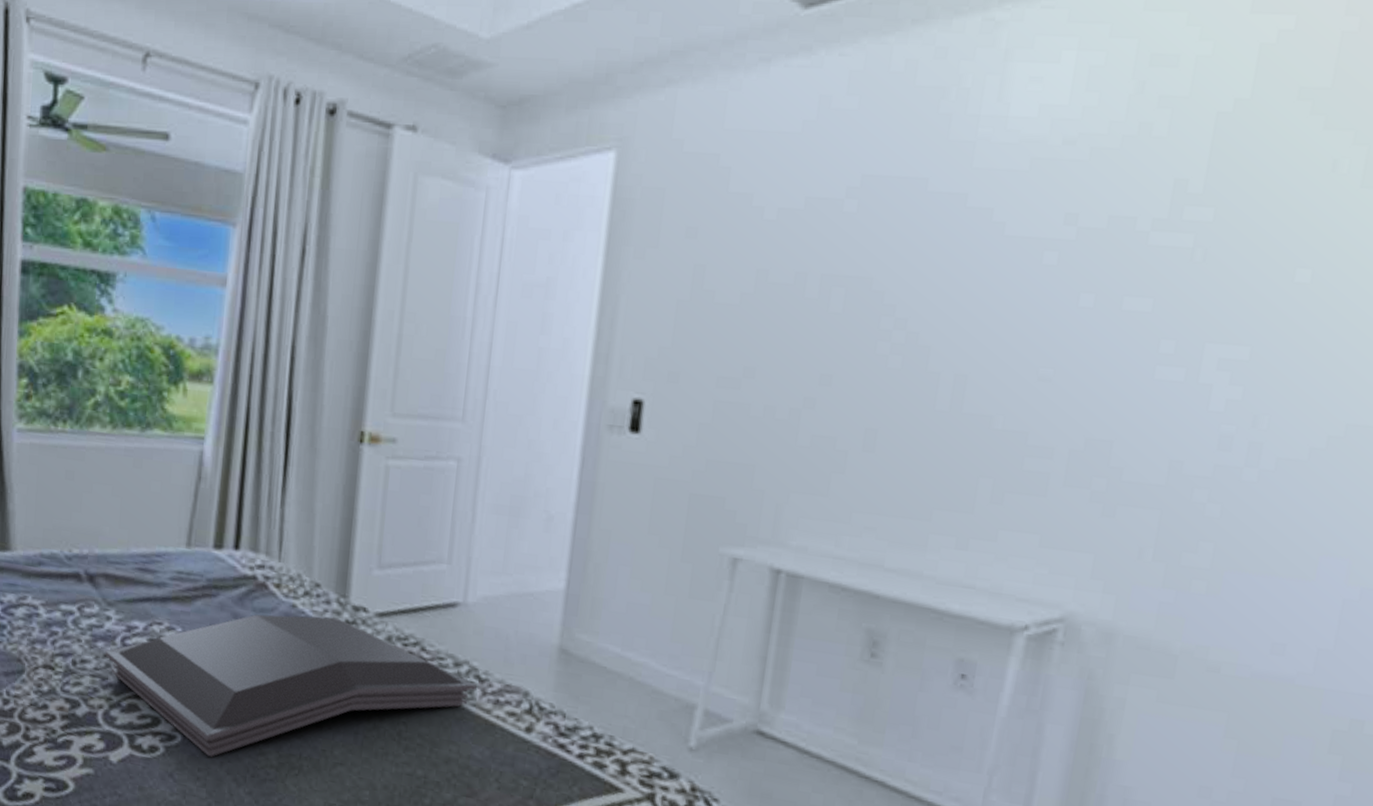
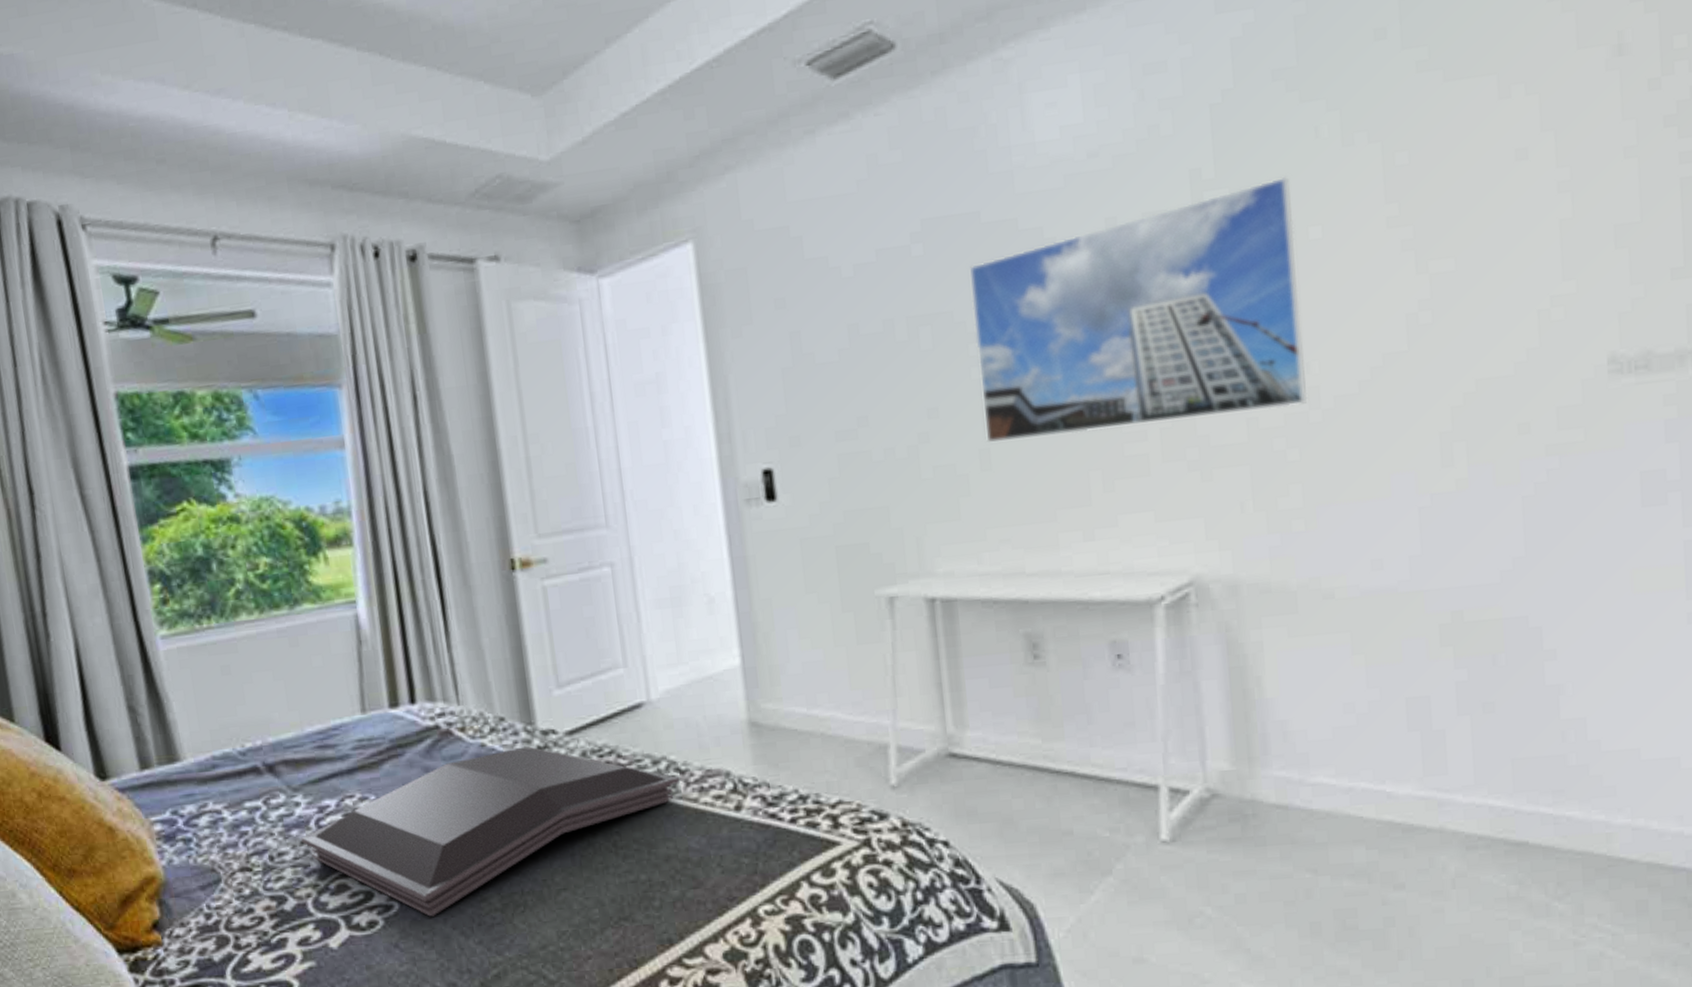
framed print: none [876,206,1288,459] -> present [970,176,1308,442]

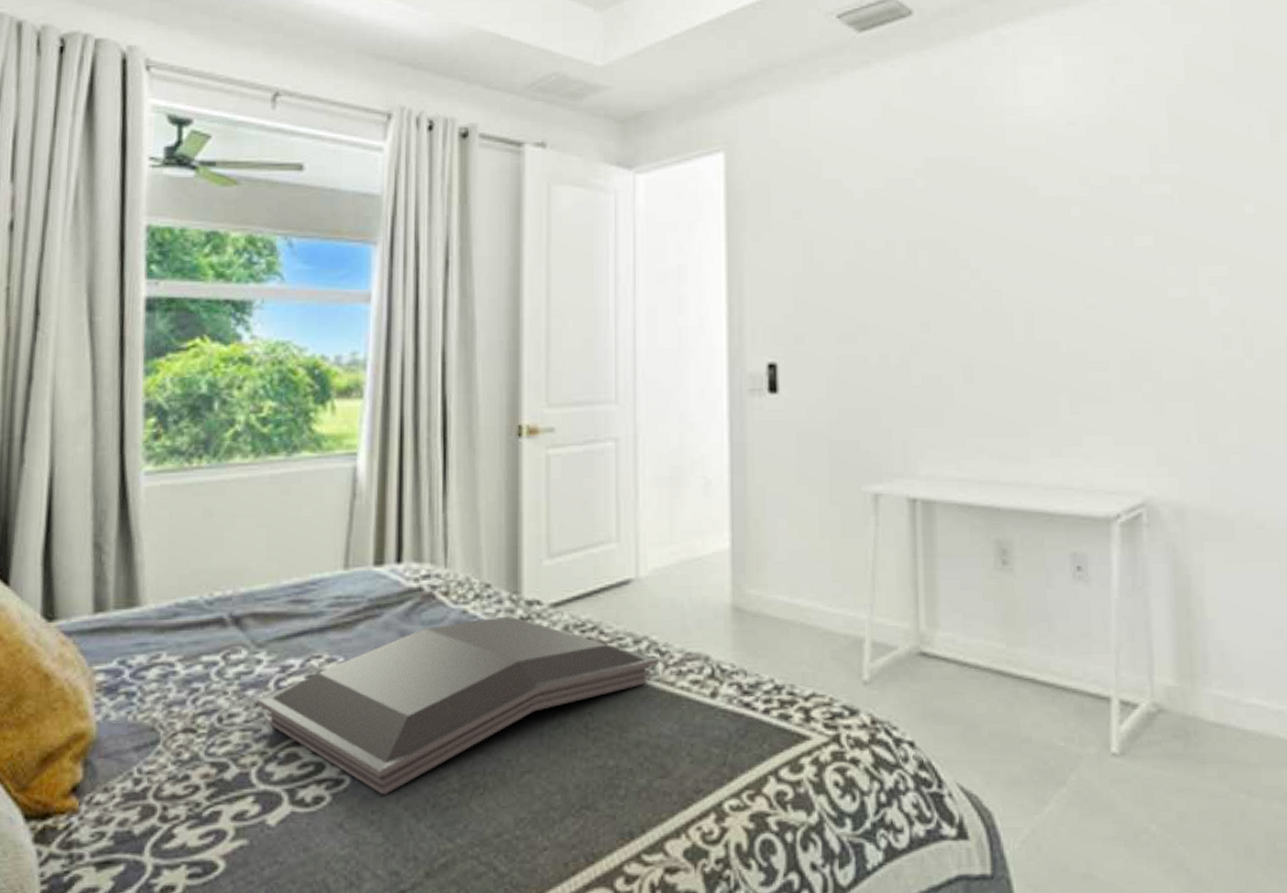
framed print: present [970,176,1308,442] -> none [964,160,1243,358]

